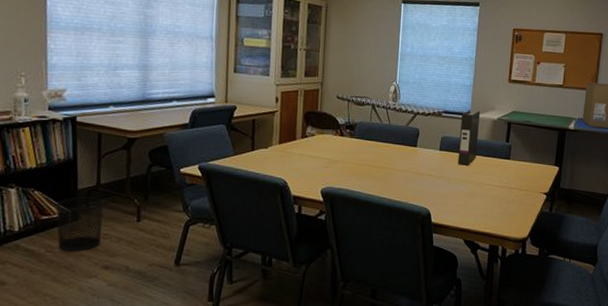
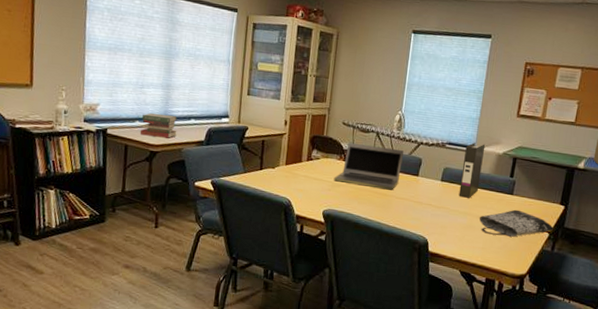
waste bin: present [54,197,105,252] -> none [86,201,128,251]
books: none [115,96,158,123] -> present [139,112,177,138]
laptop: none [330,117,400,163] -> present [333,143,404,190]
tote bag: none [479,174,551,201] -> present [479,209,554,237]

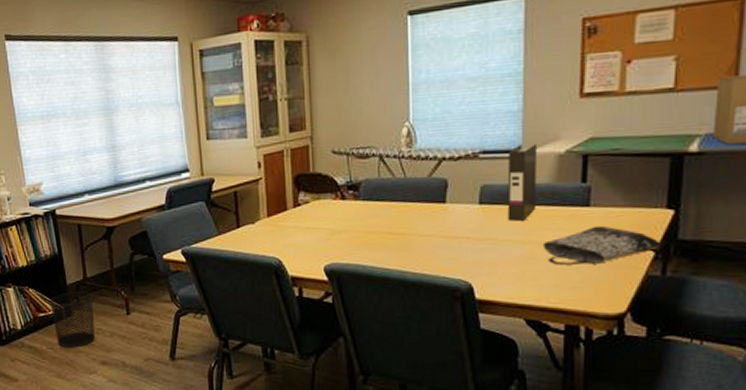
waste bin: none [86,201,128,251] -> present [48,292,95,348]
books: present [139,112,177,138] -> none [91,180,133,210]
laptop: present [333,143,404,190] -> none [331,172,421,228]

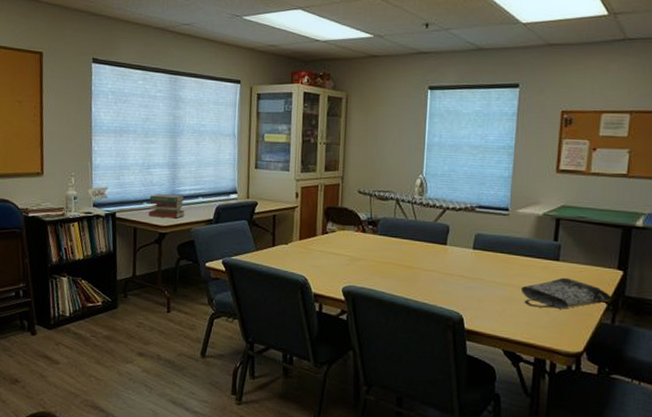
waste bin: present [48,292,95,348] -> none [98,287,139,338]
books: none [91,180,133,210] -> present [148,193,185,219]
binder: present [507,144,538,221] -> none [495,204,522,267]

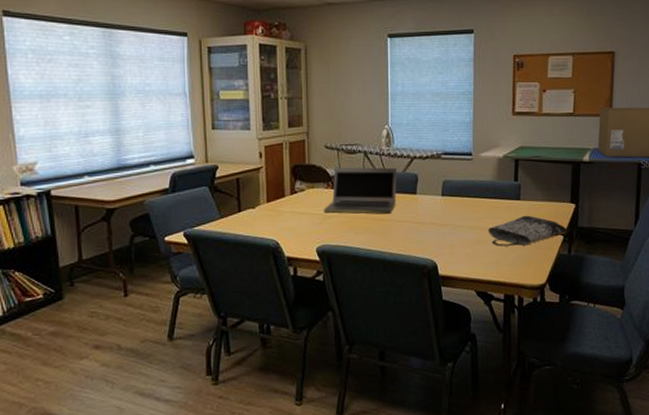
books: present [148,193,185,219] -> none [91,163,135,192]
laptop: none [352,213,428,262] -> present [323,167,397,214]

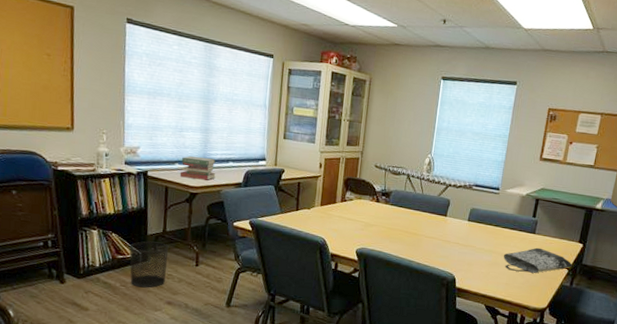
waste bin: none [37,274,89,334] -> present [128,241,169,288]
books: none [91,163,135,192] -> present [179,155,216,181]
laptop: present [323,167,397,214] -> none [366,185,433,230]

